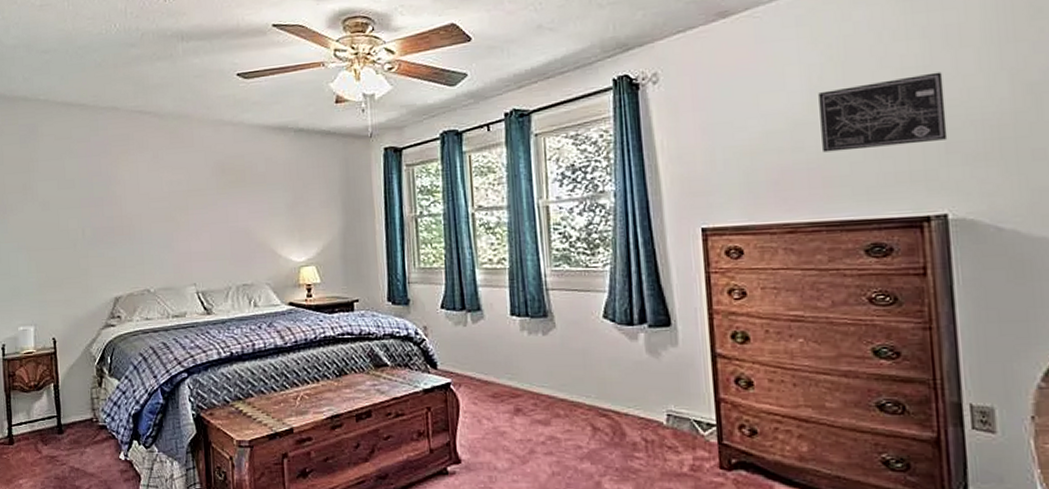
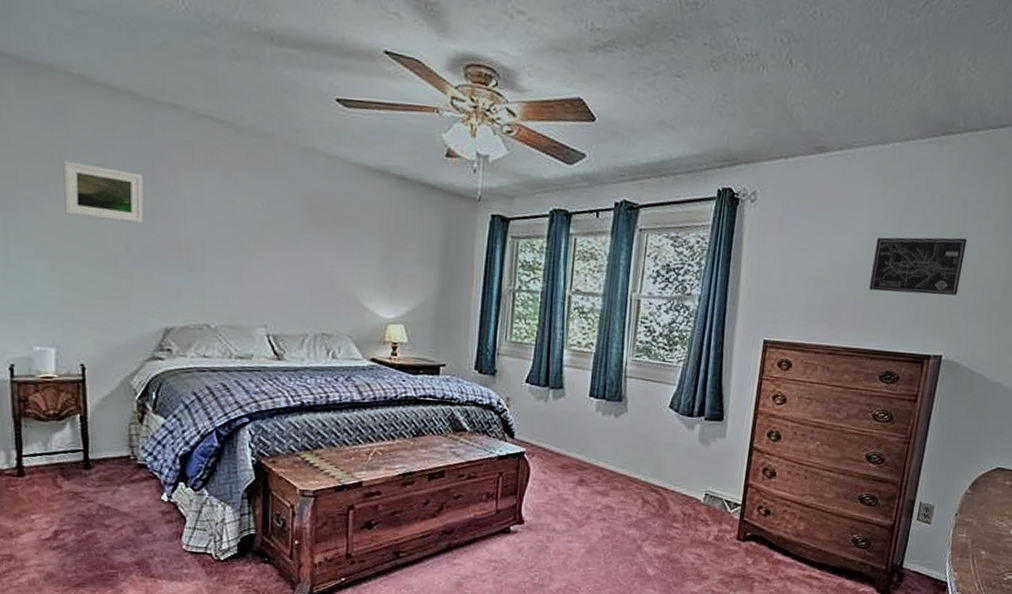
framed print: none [35,168,95,212] -> present [63,160,144,224]

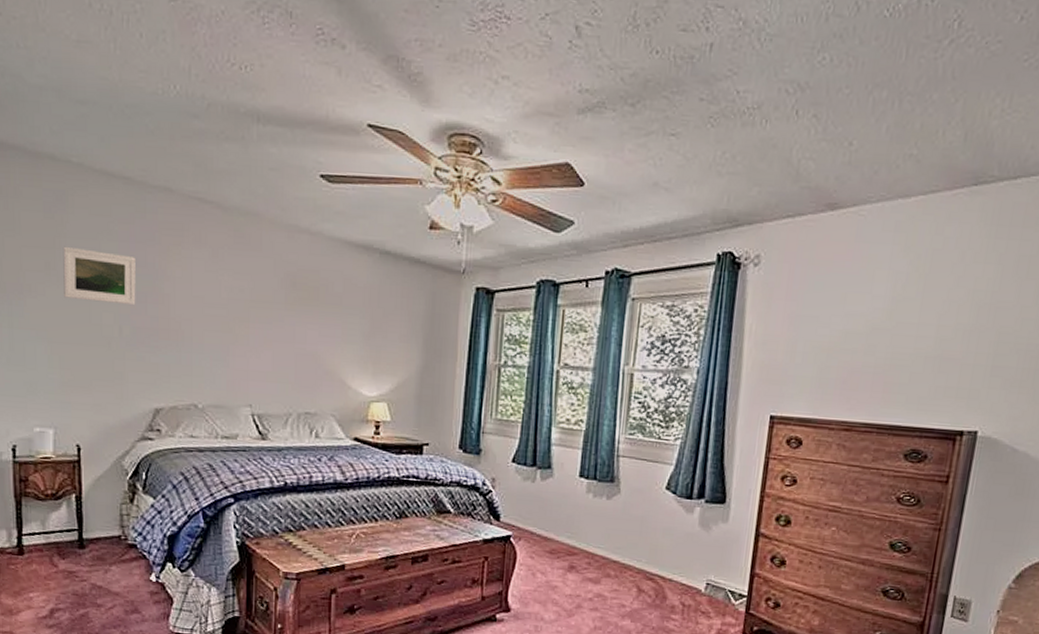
wall art: present [869,237,968,296] -> none [890,299,1006,364]

